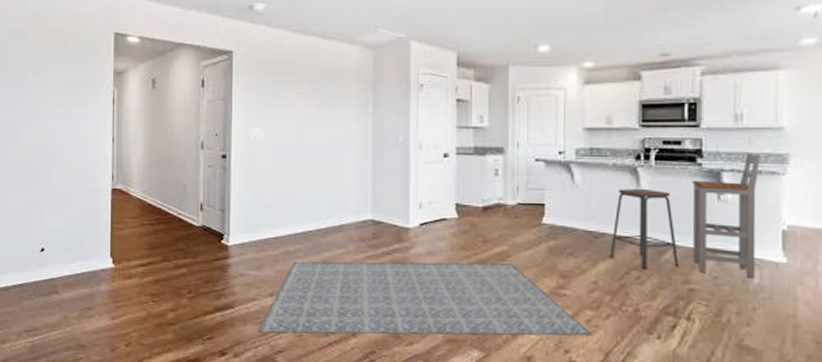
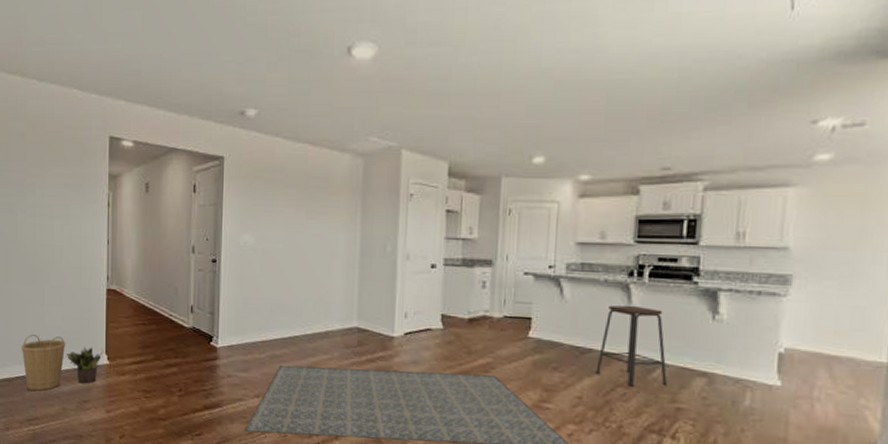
basket: none [19,239,68,300] -> present [21,334,66,392]
potted plant: none [69,250,108,289] -> present [67,346,103,383]
bar stool: present [692,153,760,278] -> none [682,272,761,400]

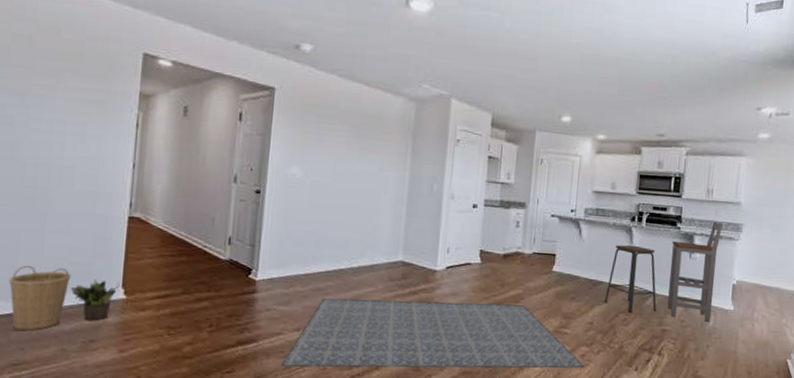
bar stool: none [682,272,761,400] -> present [667,221,723,322]

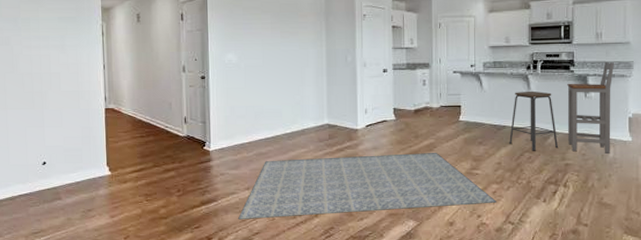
basket: present [9,266,71,332] -> none [23,154,68,207]
potted plant: present [71,279,119,321] -> none [69,161,104,194]

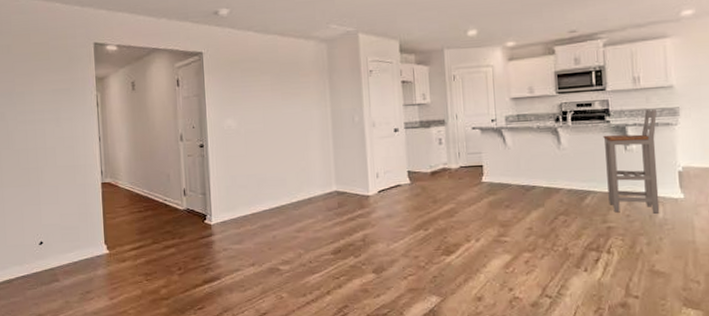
area rug: present [238,153,497,219] -> none [244,219,530,299]
bar stool: present [509,91,558,151] -> none [540,145,597,214]

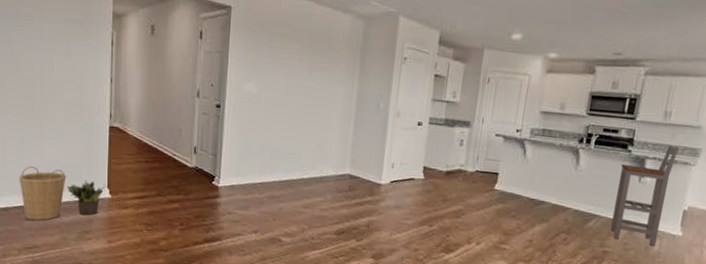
basket: none [19,233,65,290] -> present [19,166,66,222]
potted plant: none [66,238,102,274] -> present [68,180,105,215]

